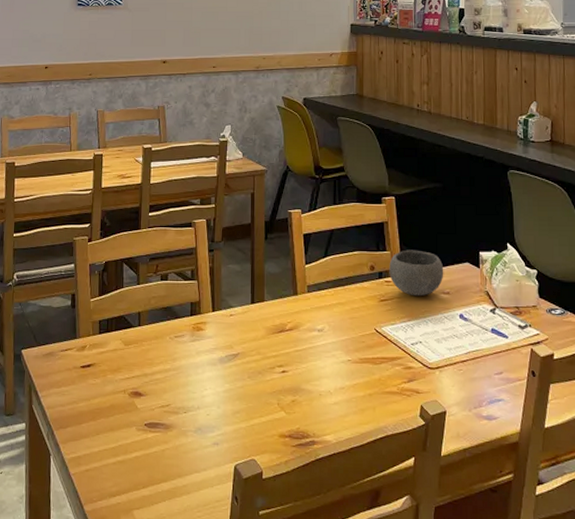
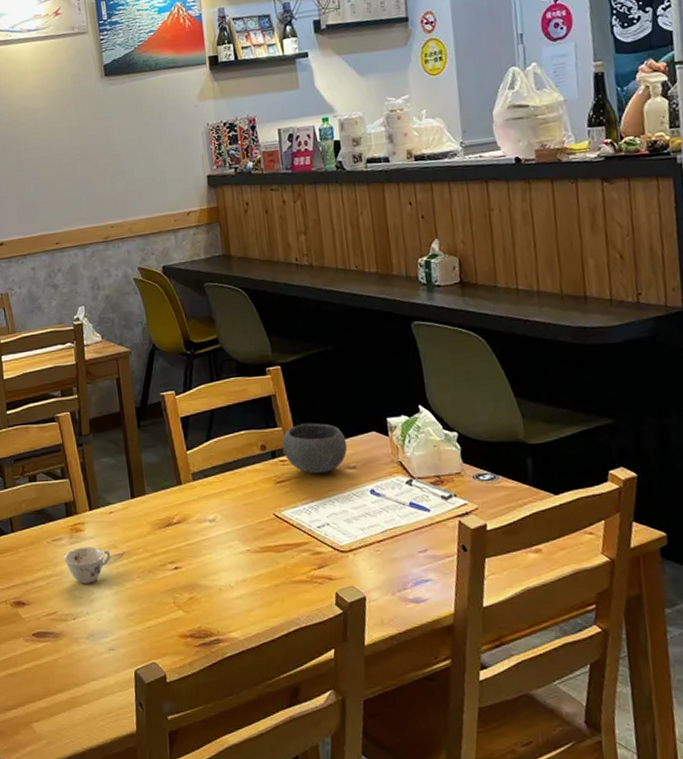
teacup: none [182,345,227,380] -> present [63,546,111,584]

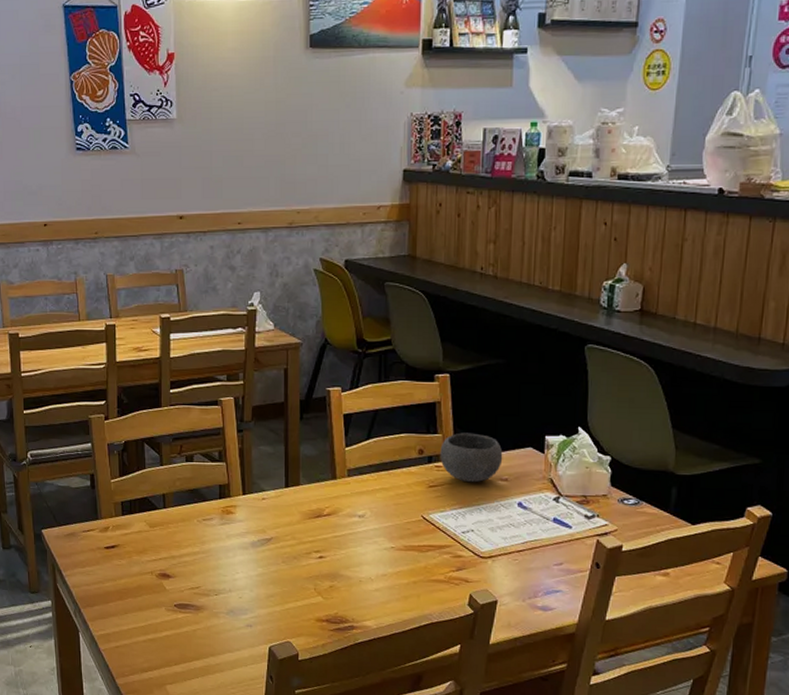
teacup: present [63,546,111,584] -> none [212,529,259,564]

